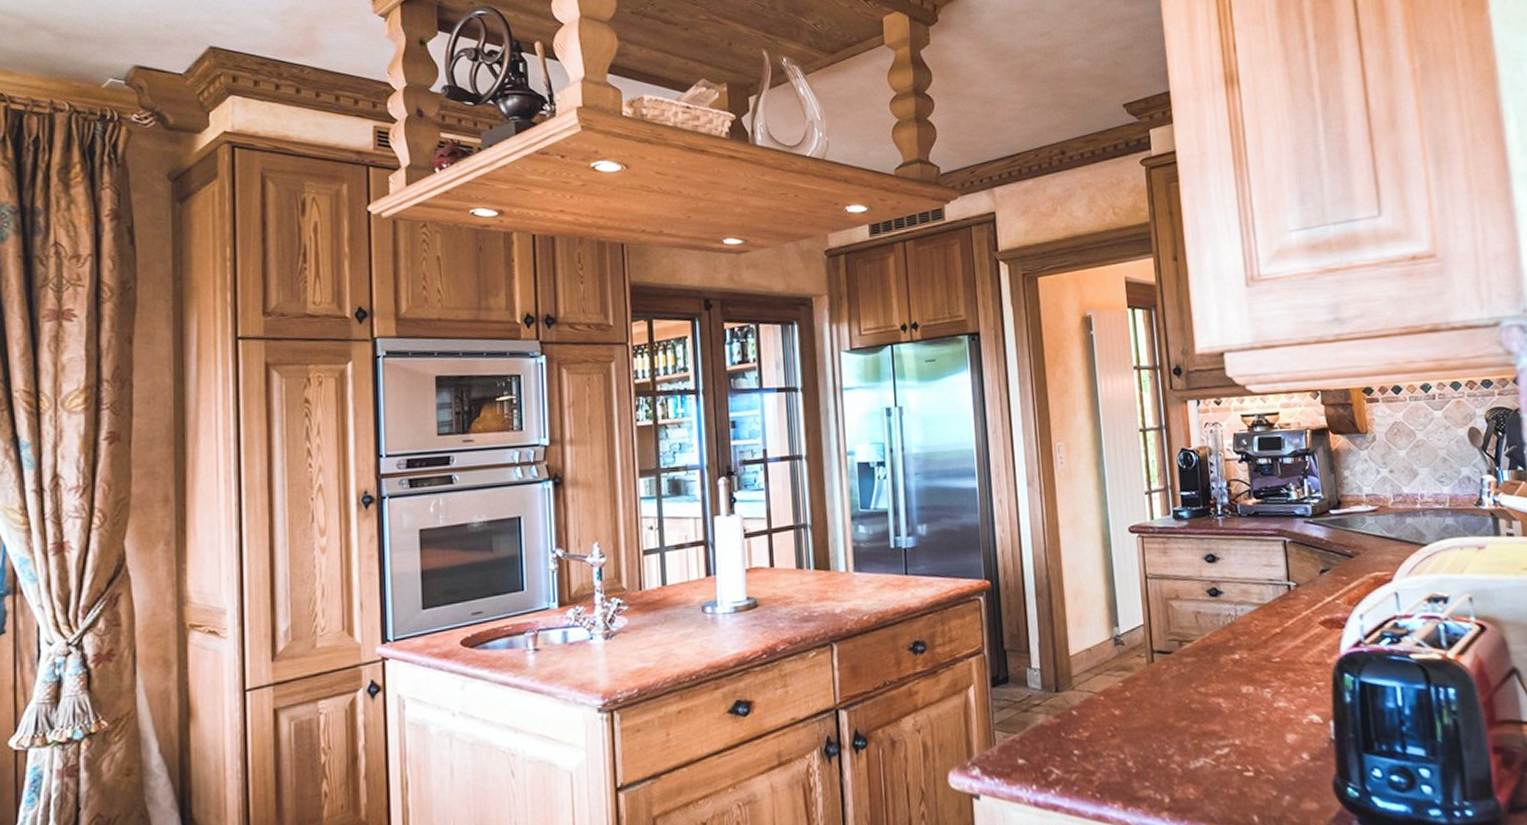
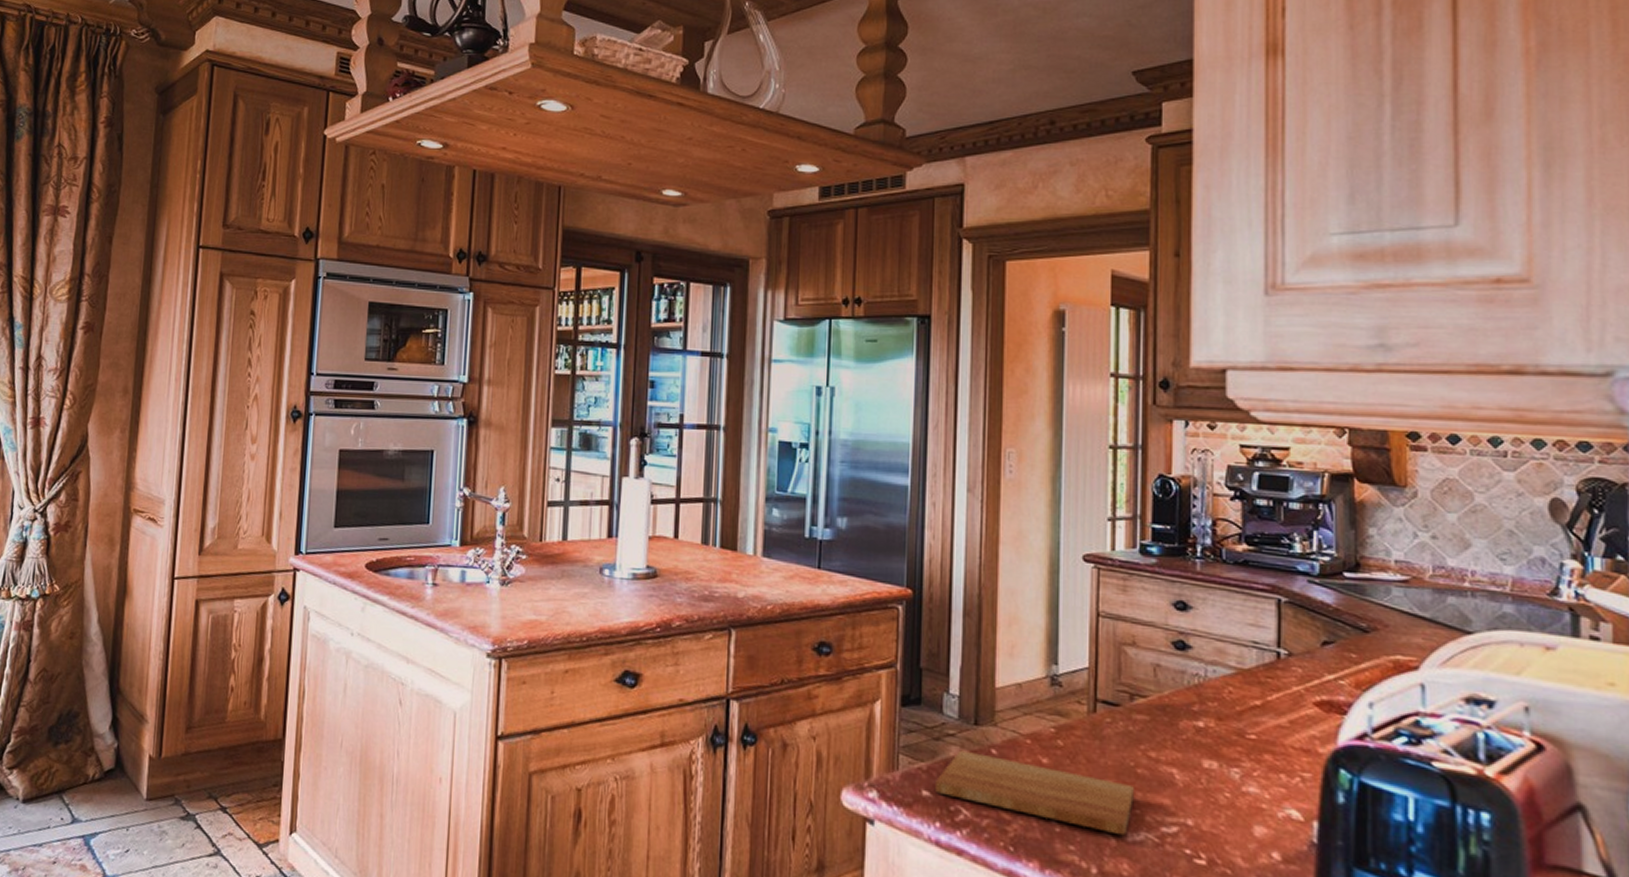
cutting board: none [1028,716,1193,765] -> present [936,750,1135,836]

